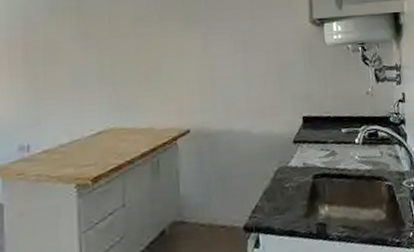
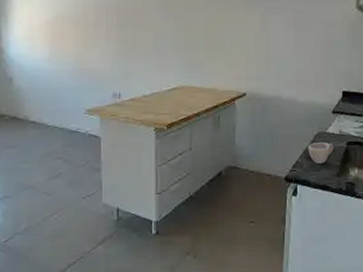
cup: none [268,178,298,206] -> present [308,141,333,165]

